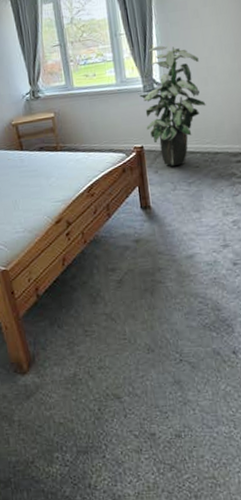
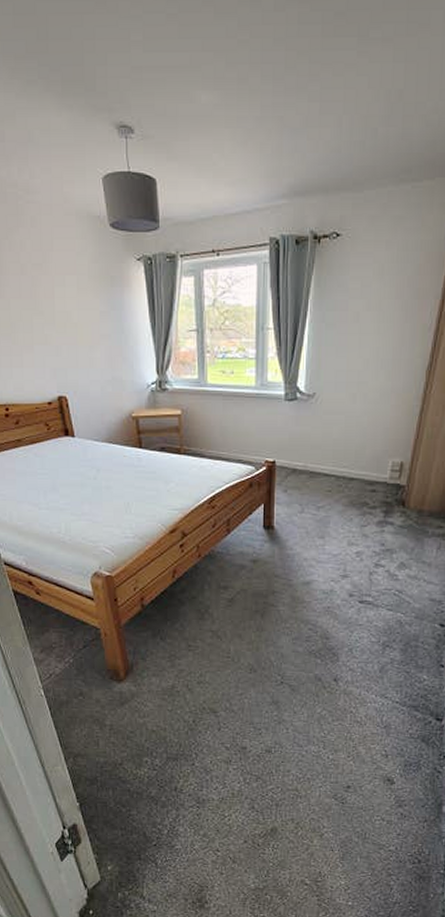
indoor plant: present [139,45,206,167] -> none [279,349,351,488]

